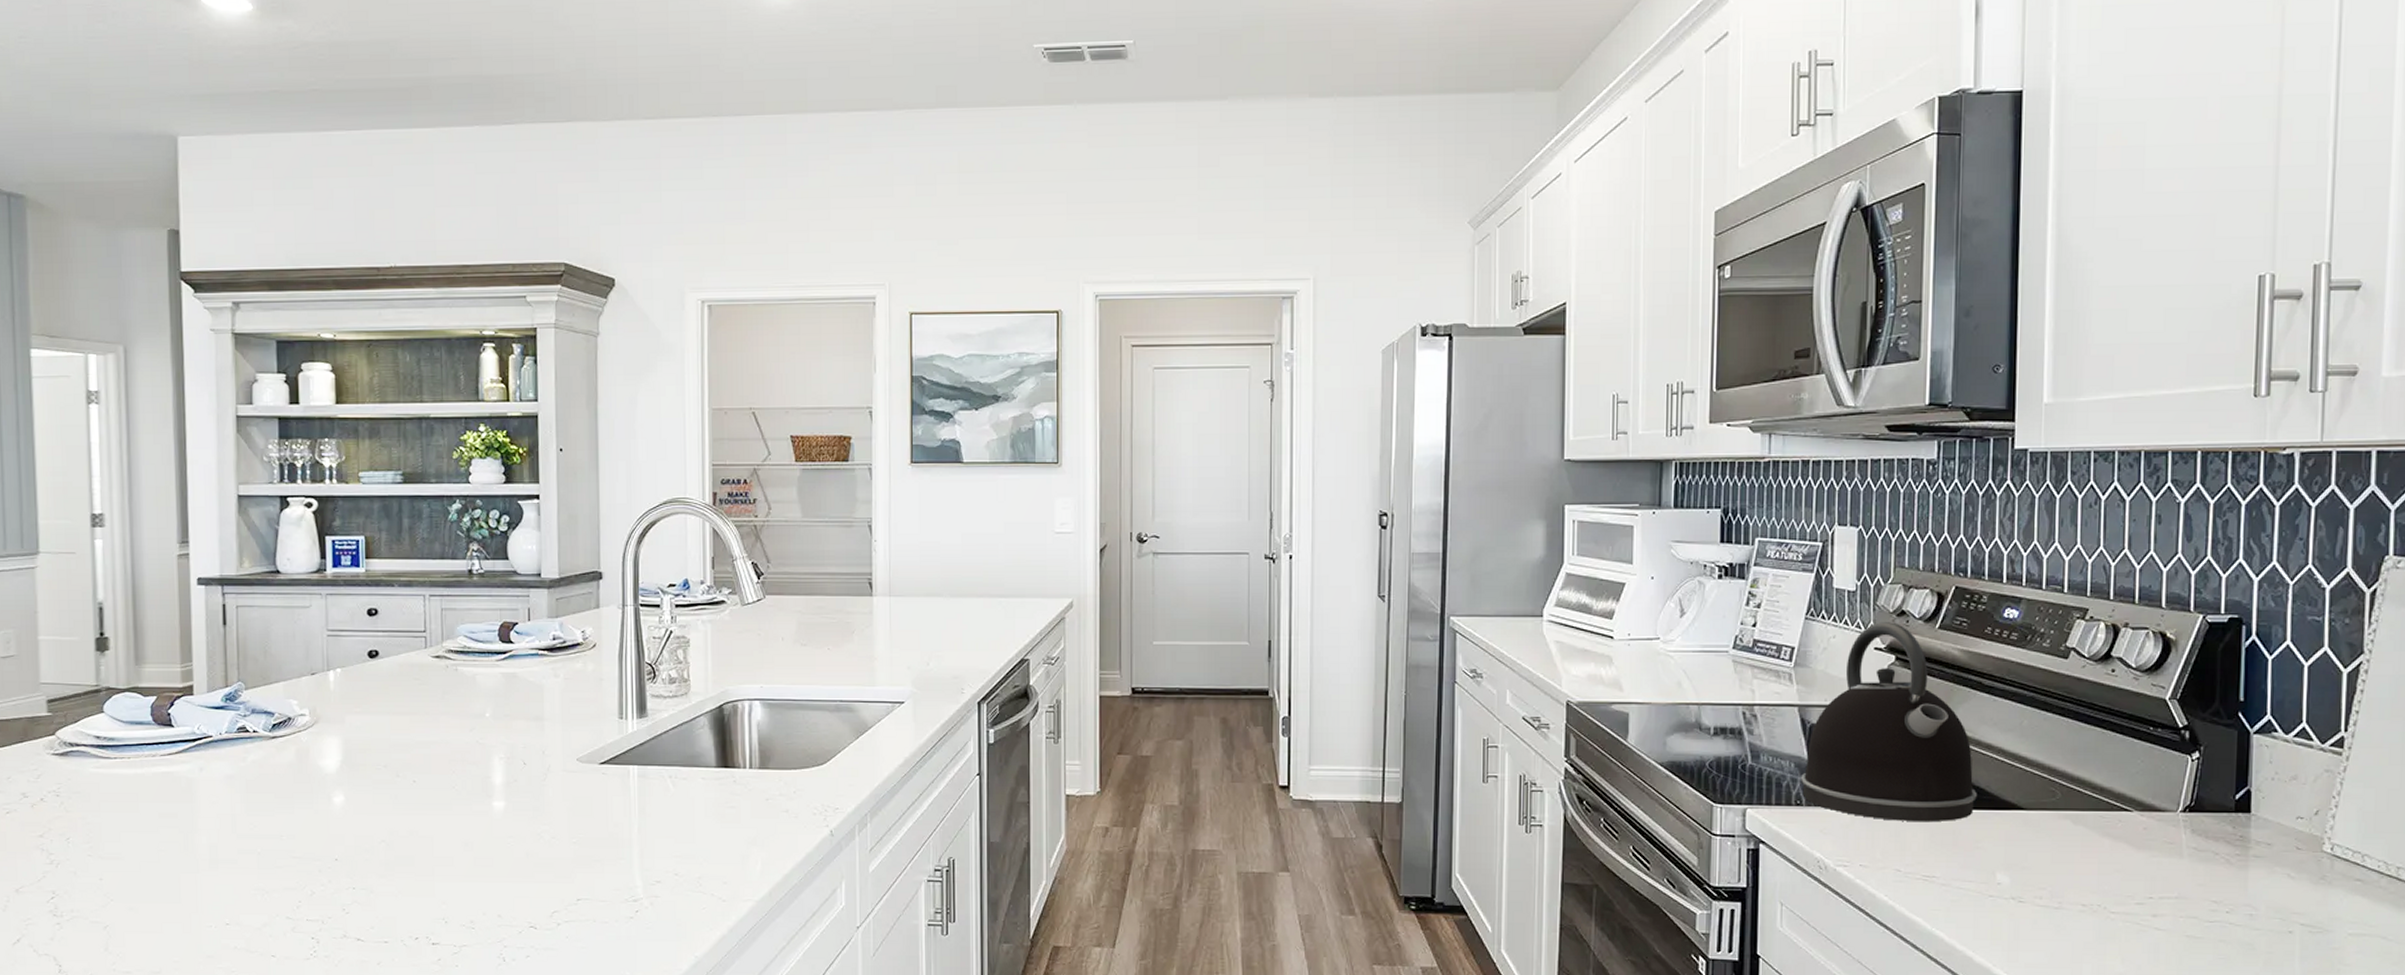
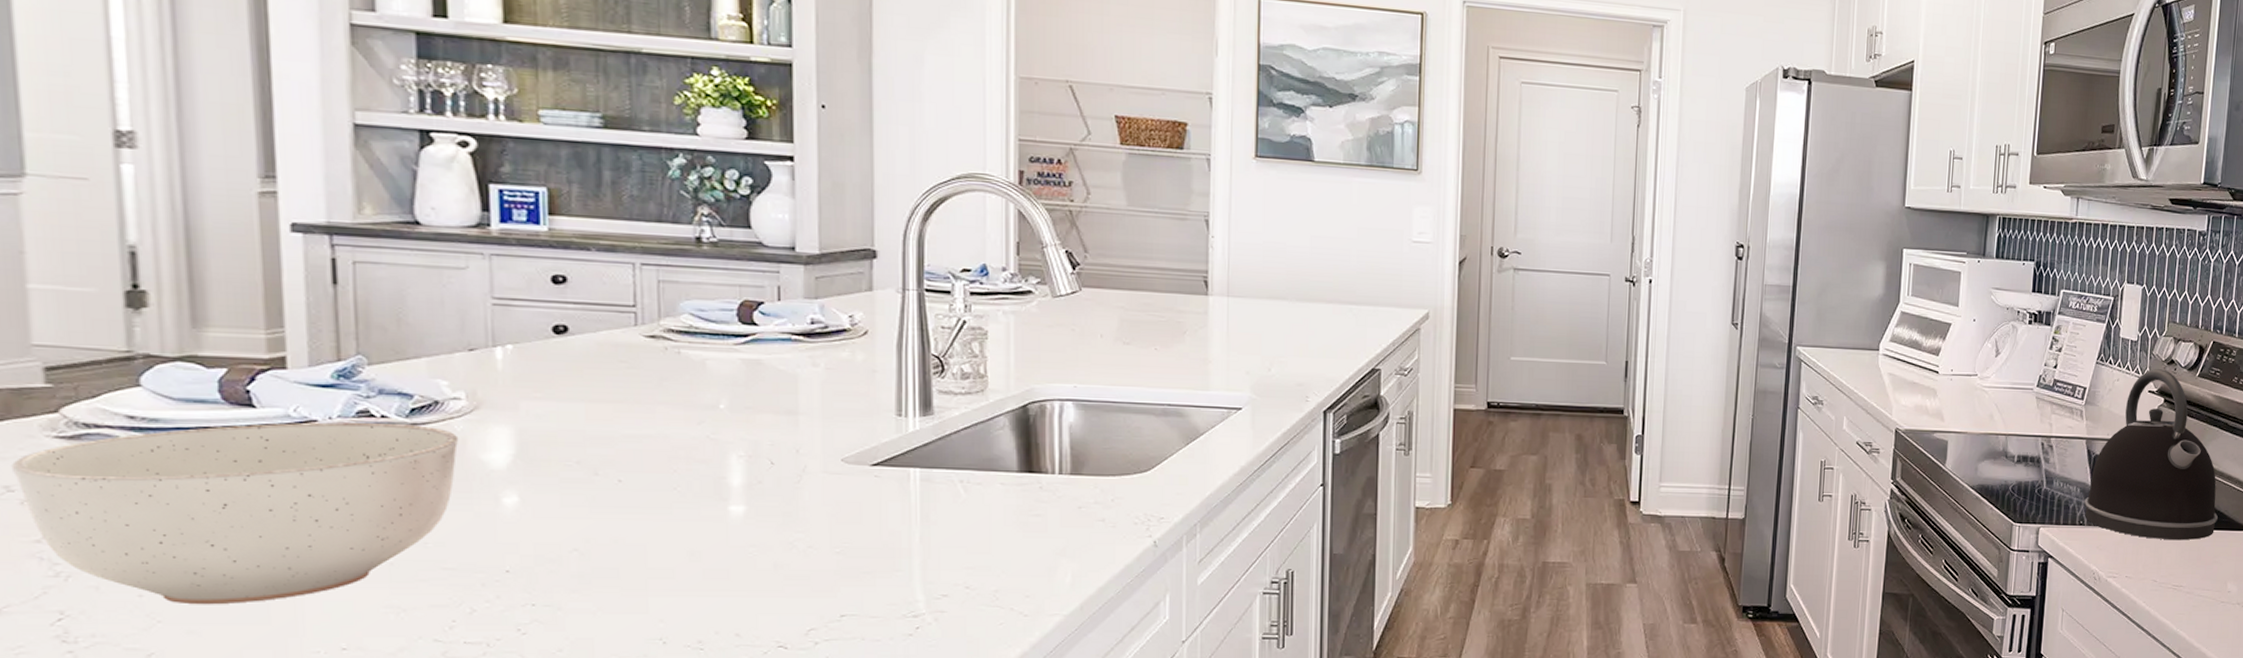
bowl: none [26,736,304,887] -> present [10,422,459,605]

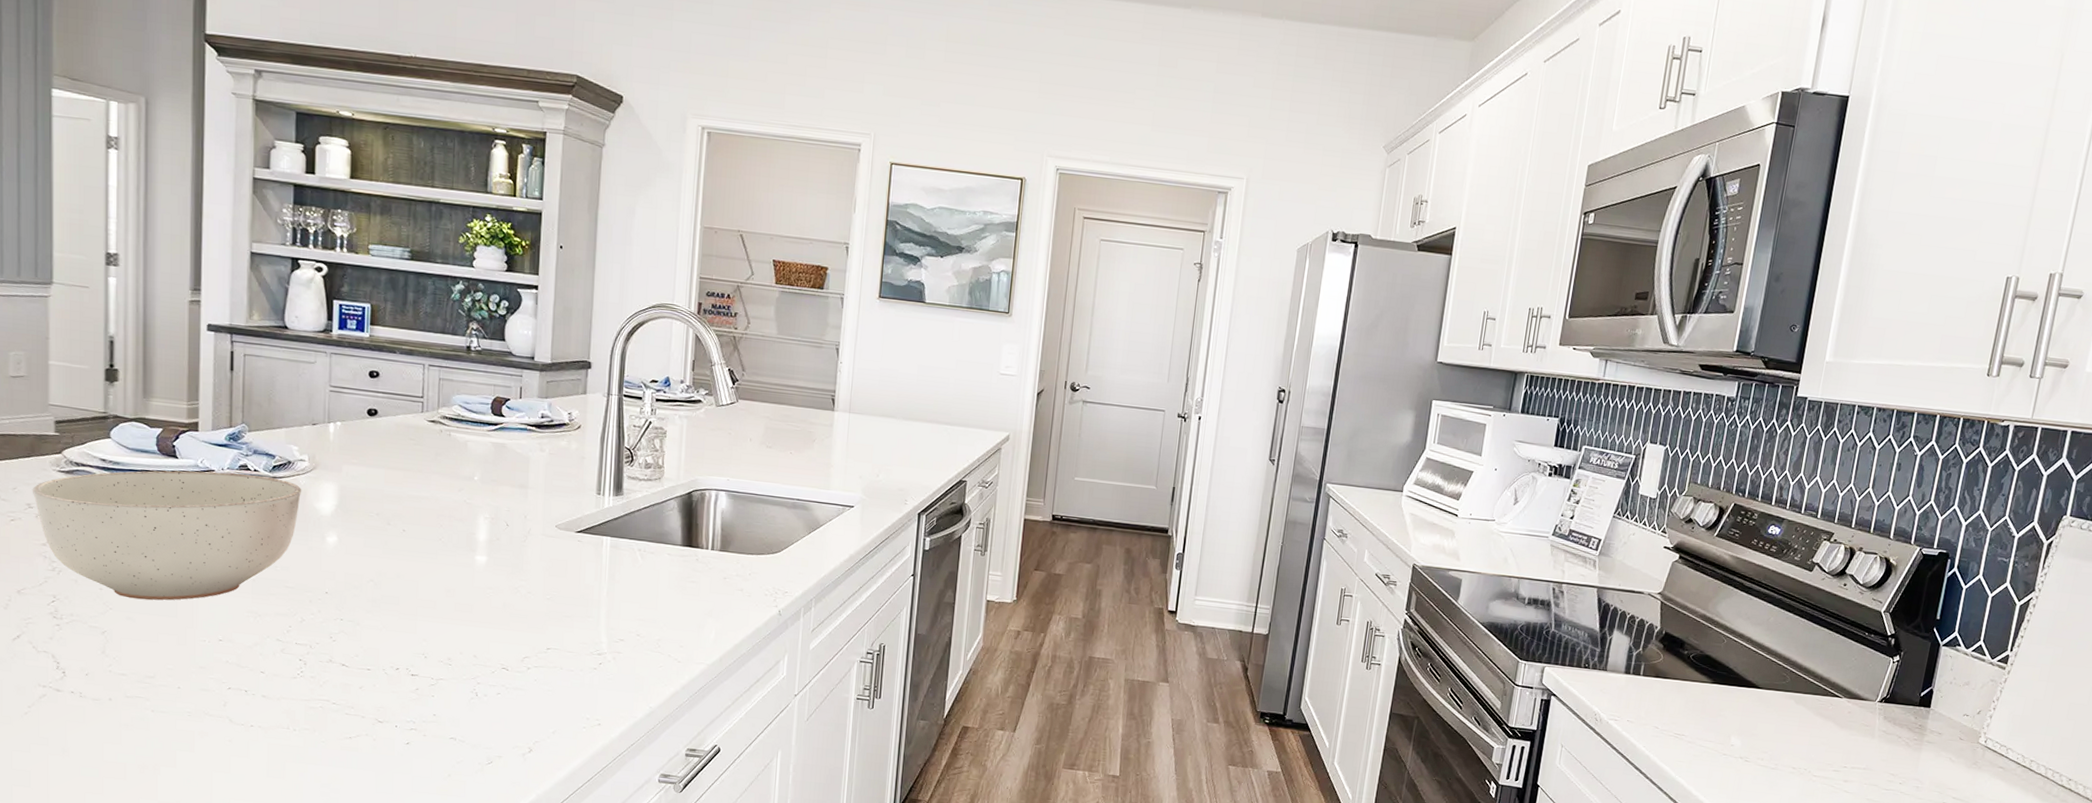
kettle: present [2084,369,2218,541] -> none [1590,526,1727,692]

